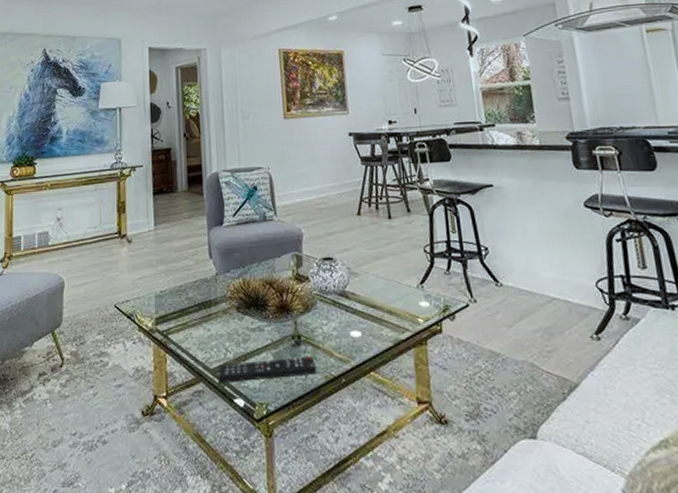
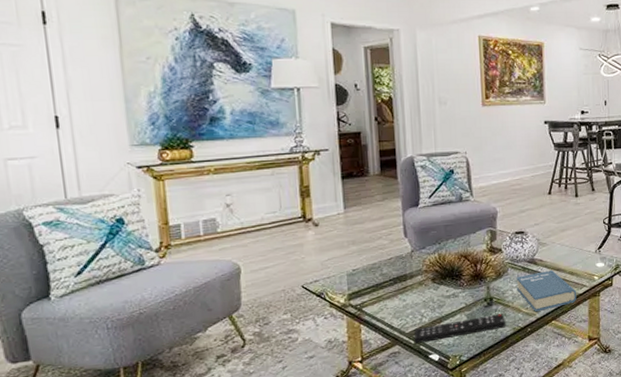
book: none [326,306,399,359] -> present [516,269,577,312]

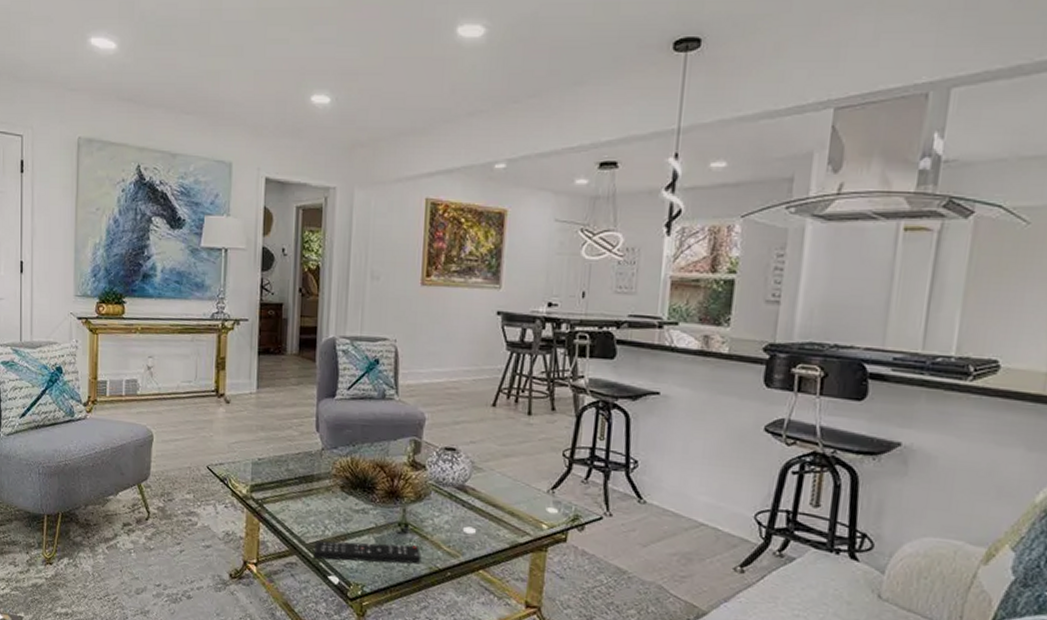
book: present [516,269,577,312] -> none [439,503,516,554]

